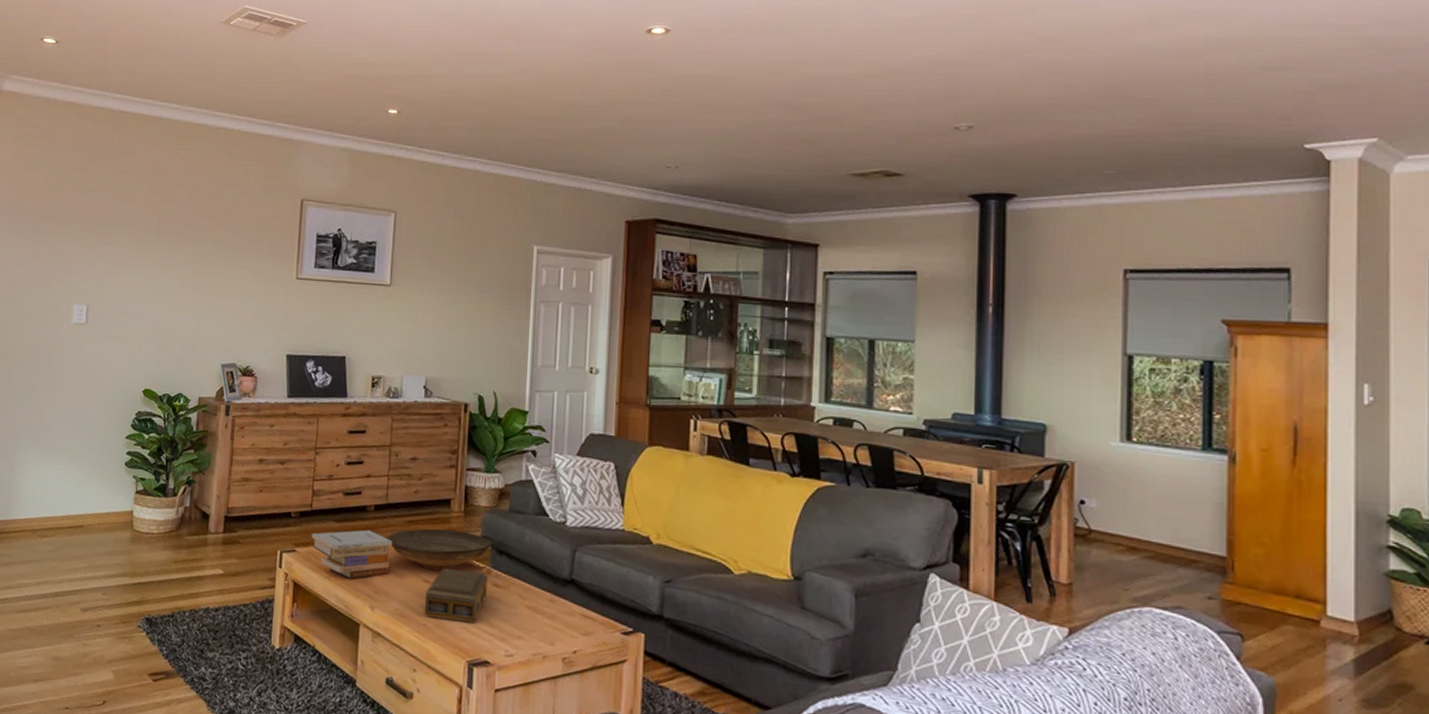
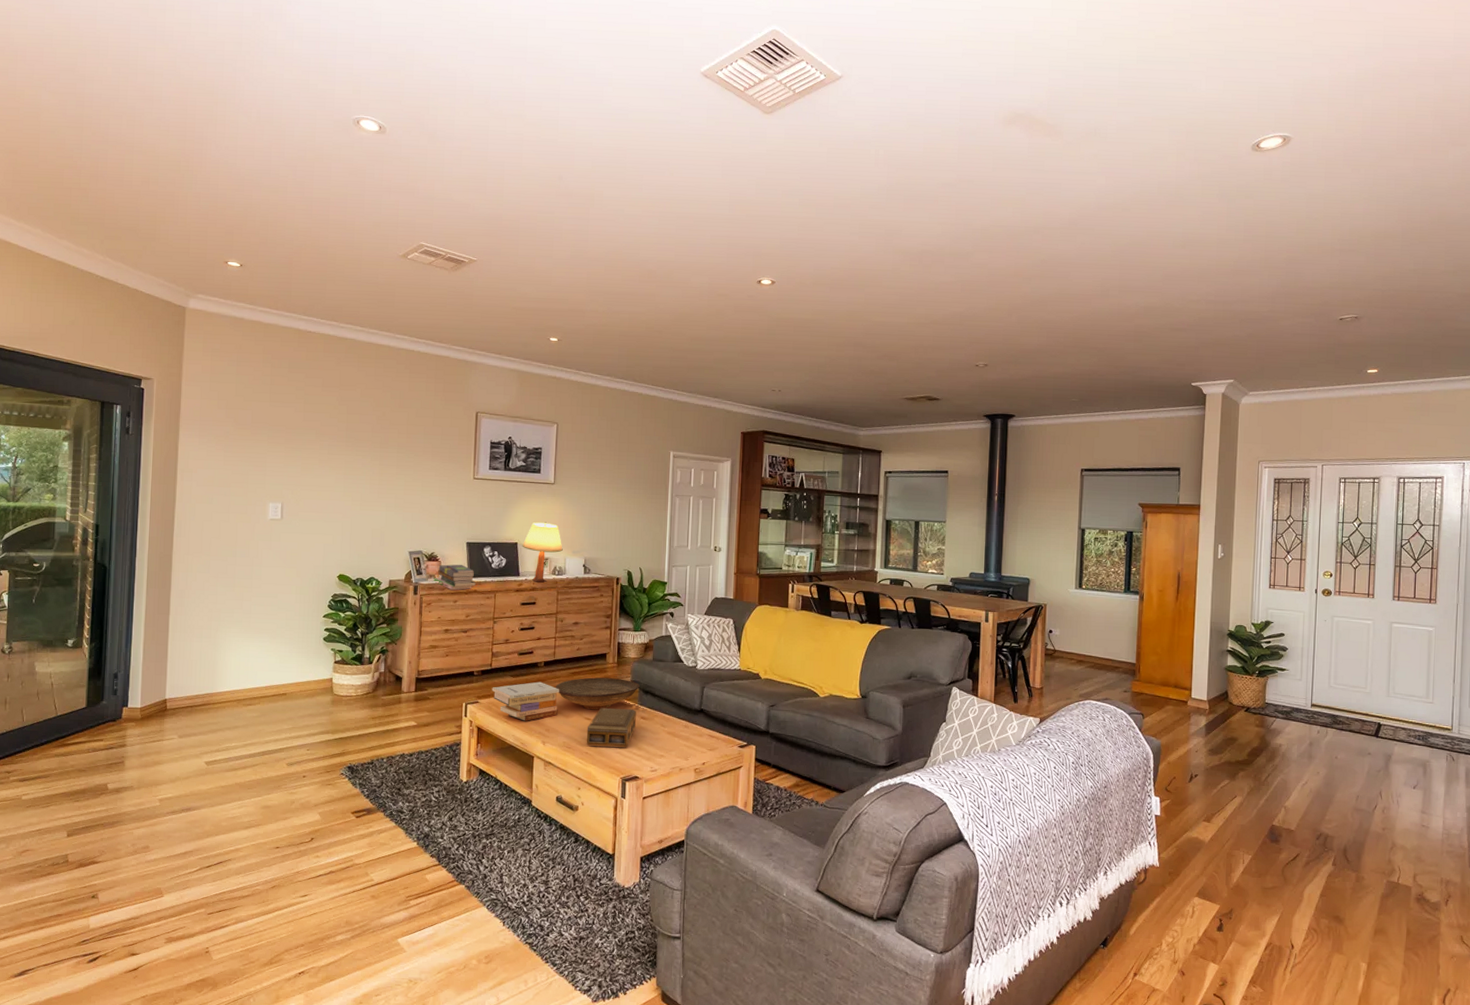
books: none [248,380,296,413] -> present [433,564,476,591]
table lamp: none [350,332,400,408] -> present [522,522,563,584]

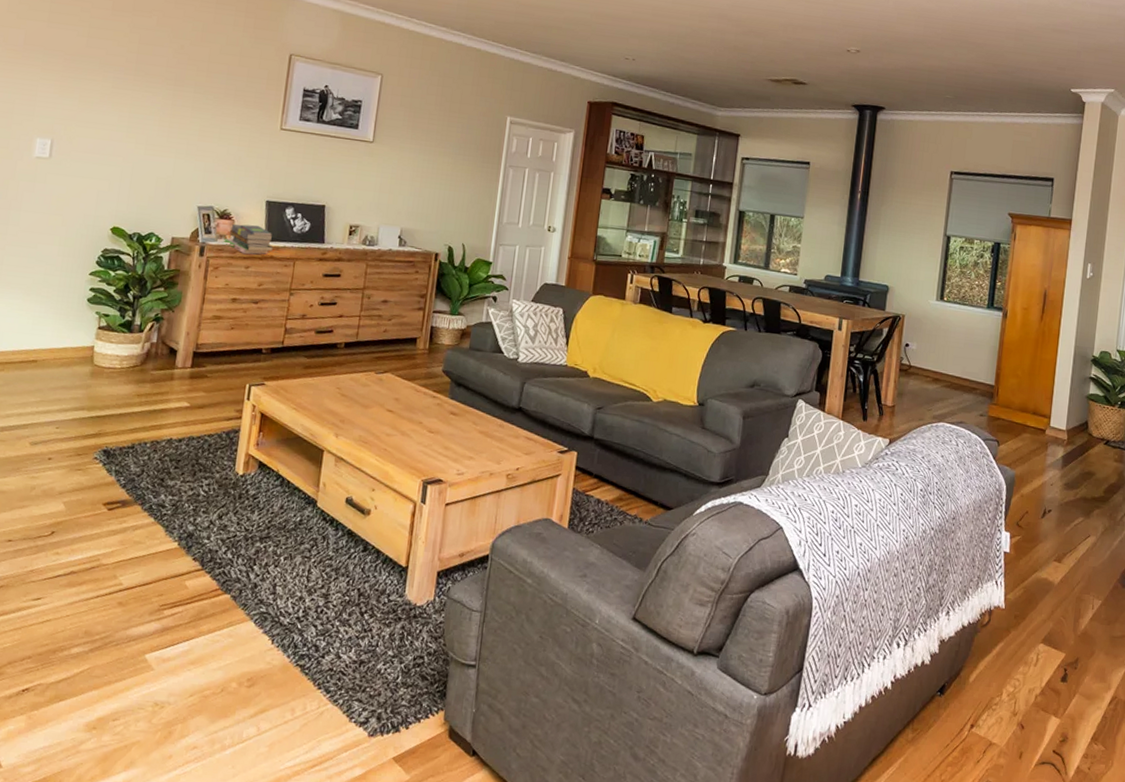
books: present [492,681,560,722] -> none [281,365,361,411]
table lamp: present [522,522,563,584] -> none [330,184,377,254]
decorative bowl: present [556,677,640,710] -> none [356,364,452,402]
decorative box: present [586,707,636,749] -> none [385,398,446,447]

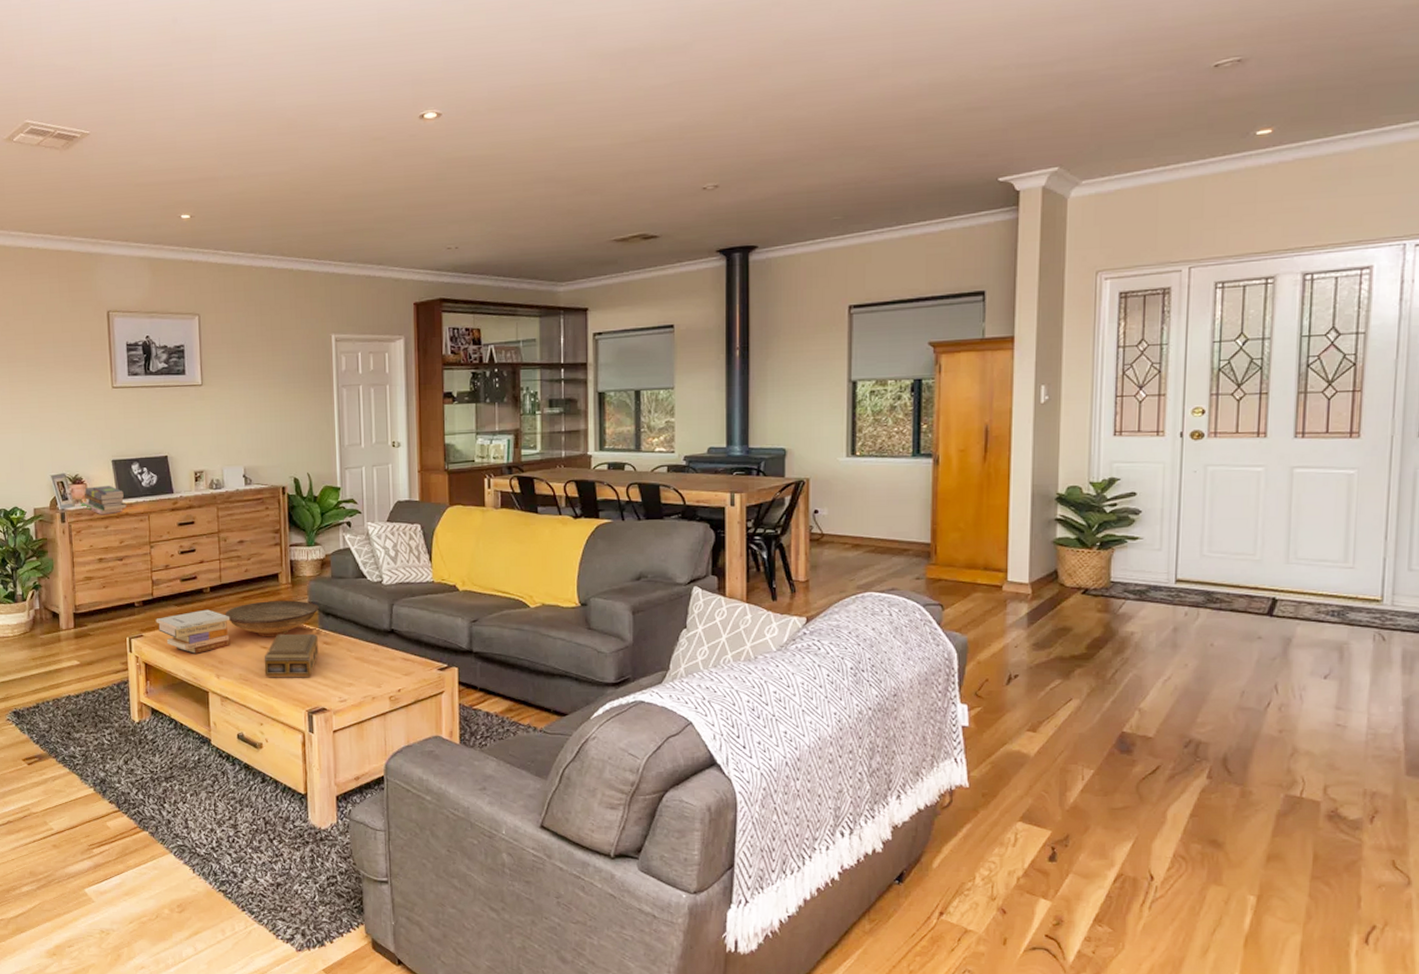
books: none [281,365,361,411] -> present [155,609,231,655]
decorative bowl: none [356,364,452,402] -> present [225,600,319,637]
decorative box: none [385,398,446,447] -> present [264,633,318,678]

